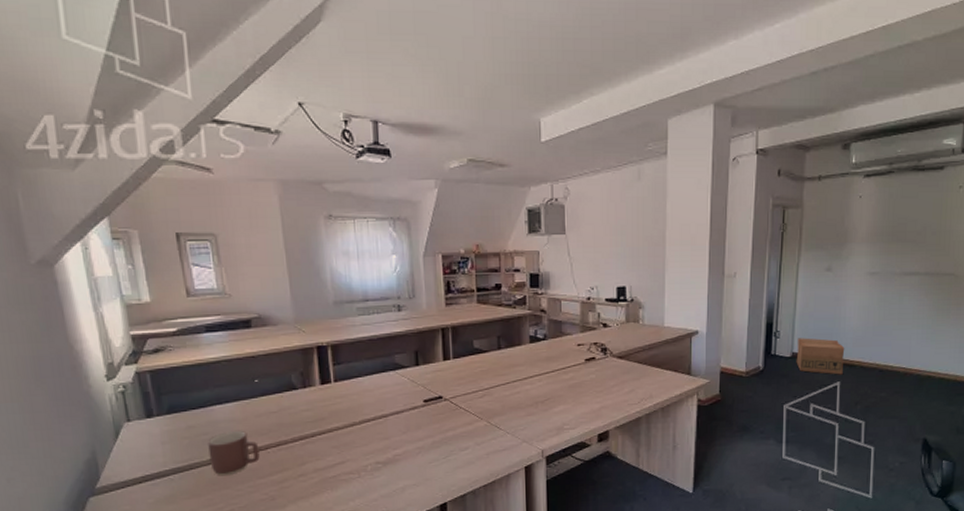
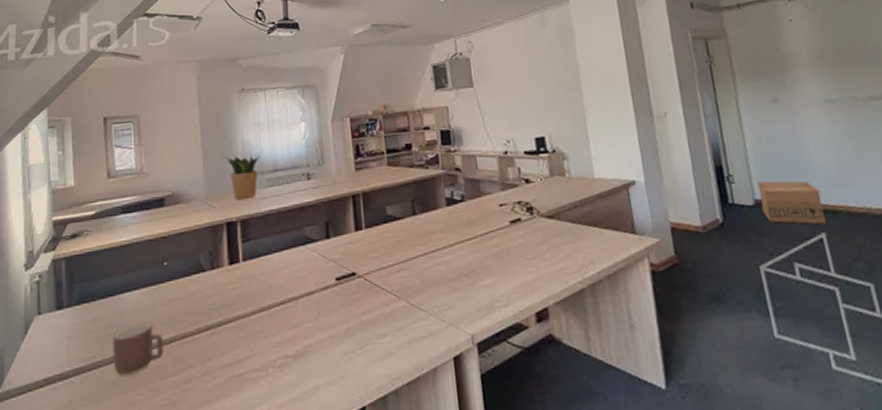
potted plant: none [310,283,350,327] -> present [222,155,261,201]

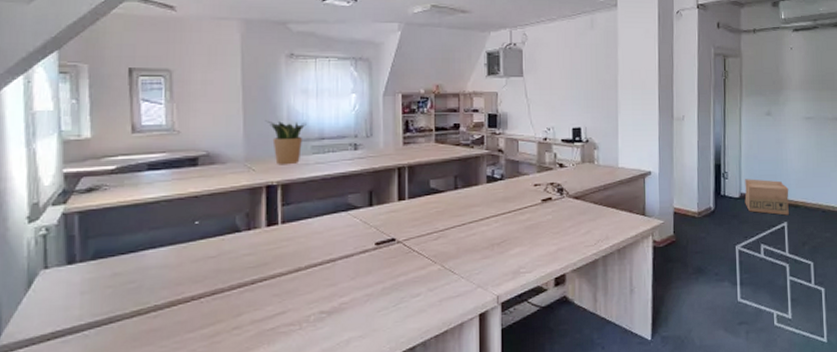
mug: present [113,320,163,377] -> none [133,277,191,330]

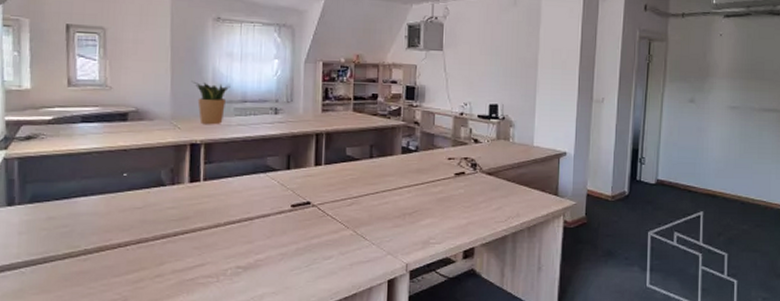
cardboard box: present [744,179,789,216] -> none [660,165,708,205]

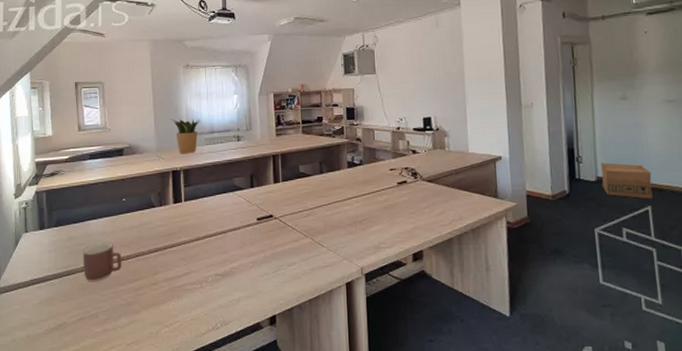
mug: none [65,224,118,272] -> present [83,242,122,282]
cardboard box: none [660,165,708,205] -> present [601,163,653,199]

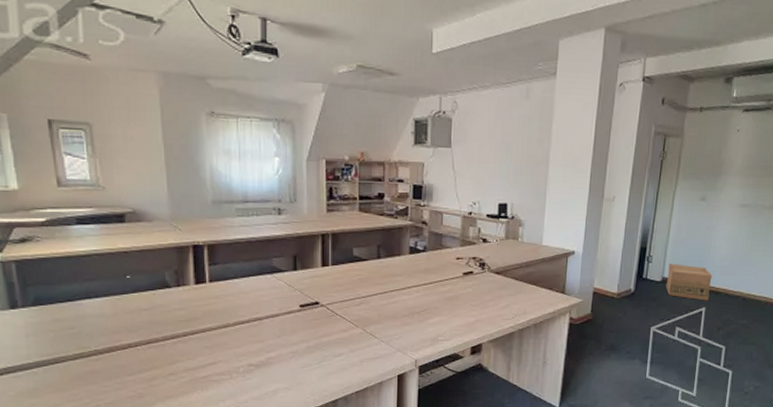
mug: present [83,242,122,282] -> none [75,326,129,371]
potted plant: present [170,119,200,154] -> none [188,180,230,226]

